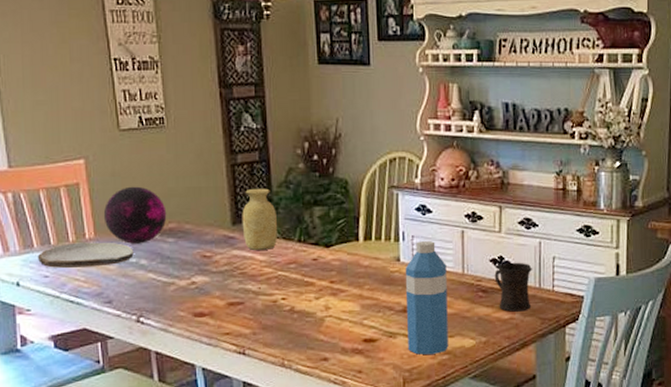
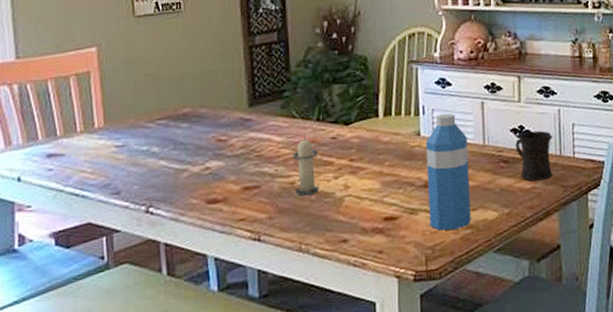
plate: present [38,242,134,269] -> none [43,130,145,161]
decorative orb: present [103,186,167,244] -> none [114,72,181,131]
vase: present [242,188,277,250] -> none [259,68,295,132]
candle: none [275,256,301,314] -> present [293,136,320,196]

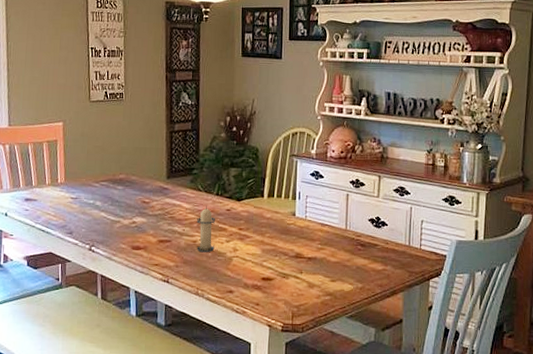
water bottle: present [425,113,471,231] -> none [298,200,333,295]
mug: present [515,130,553,181] -> none [371,222,403,265]

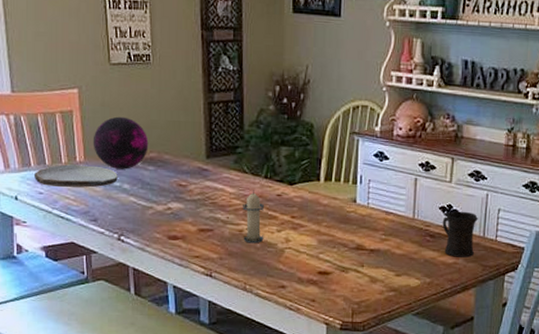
plate: none [22,185,92,205] -> present [35,164,118,188]
decorative orb: none [72,144,119,189] -> present [93,116,149,170]
mug: none [371,222,403,265] -> present [442,211,478,258]

